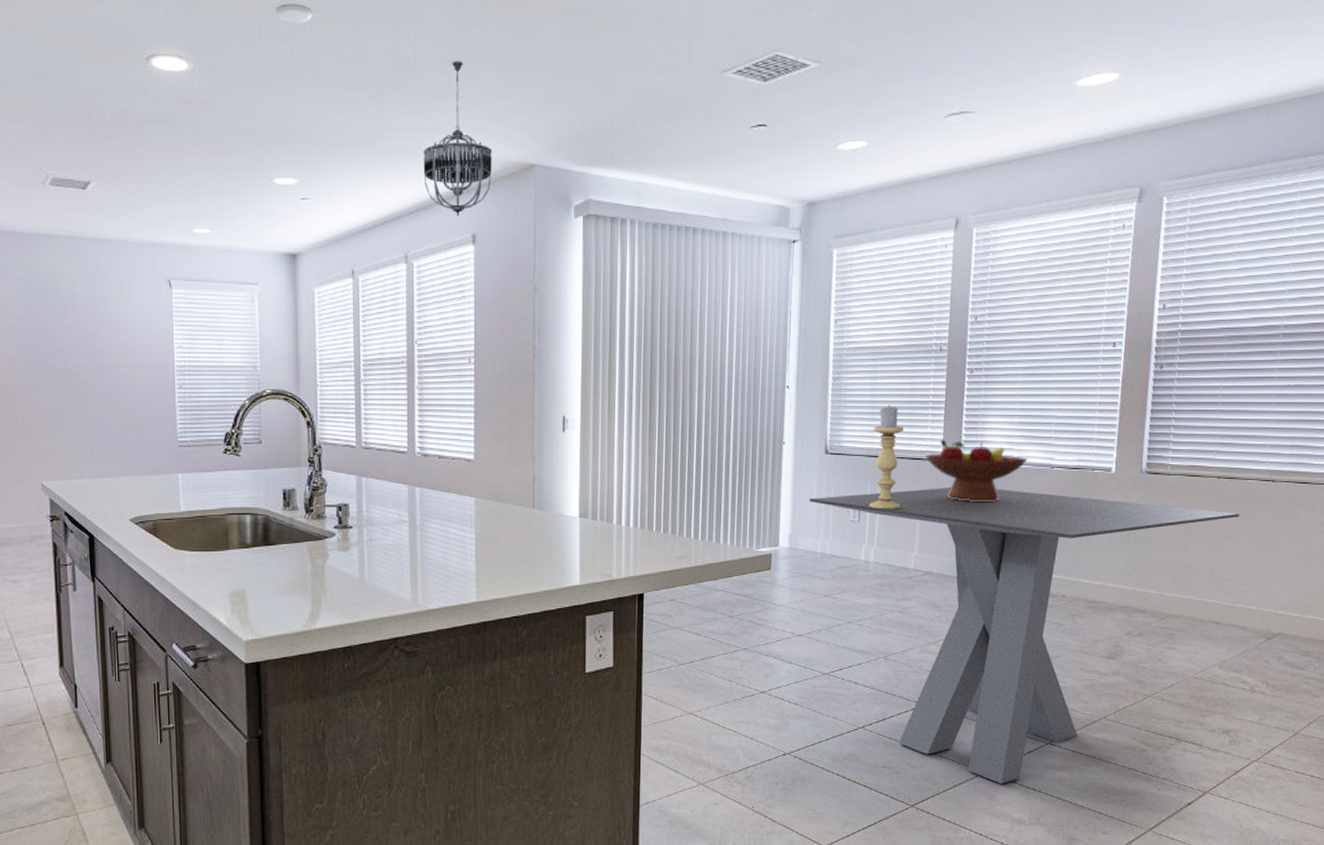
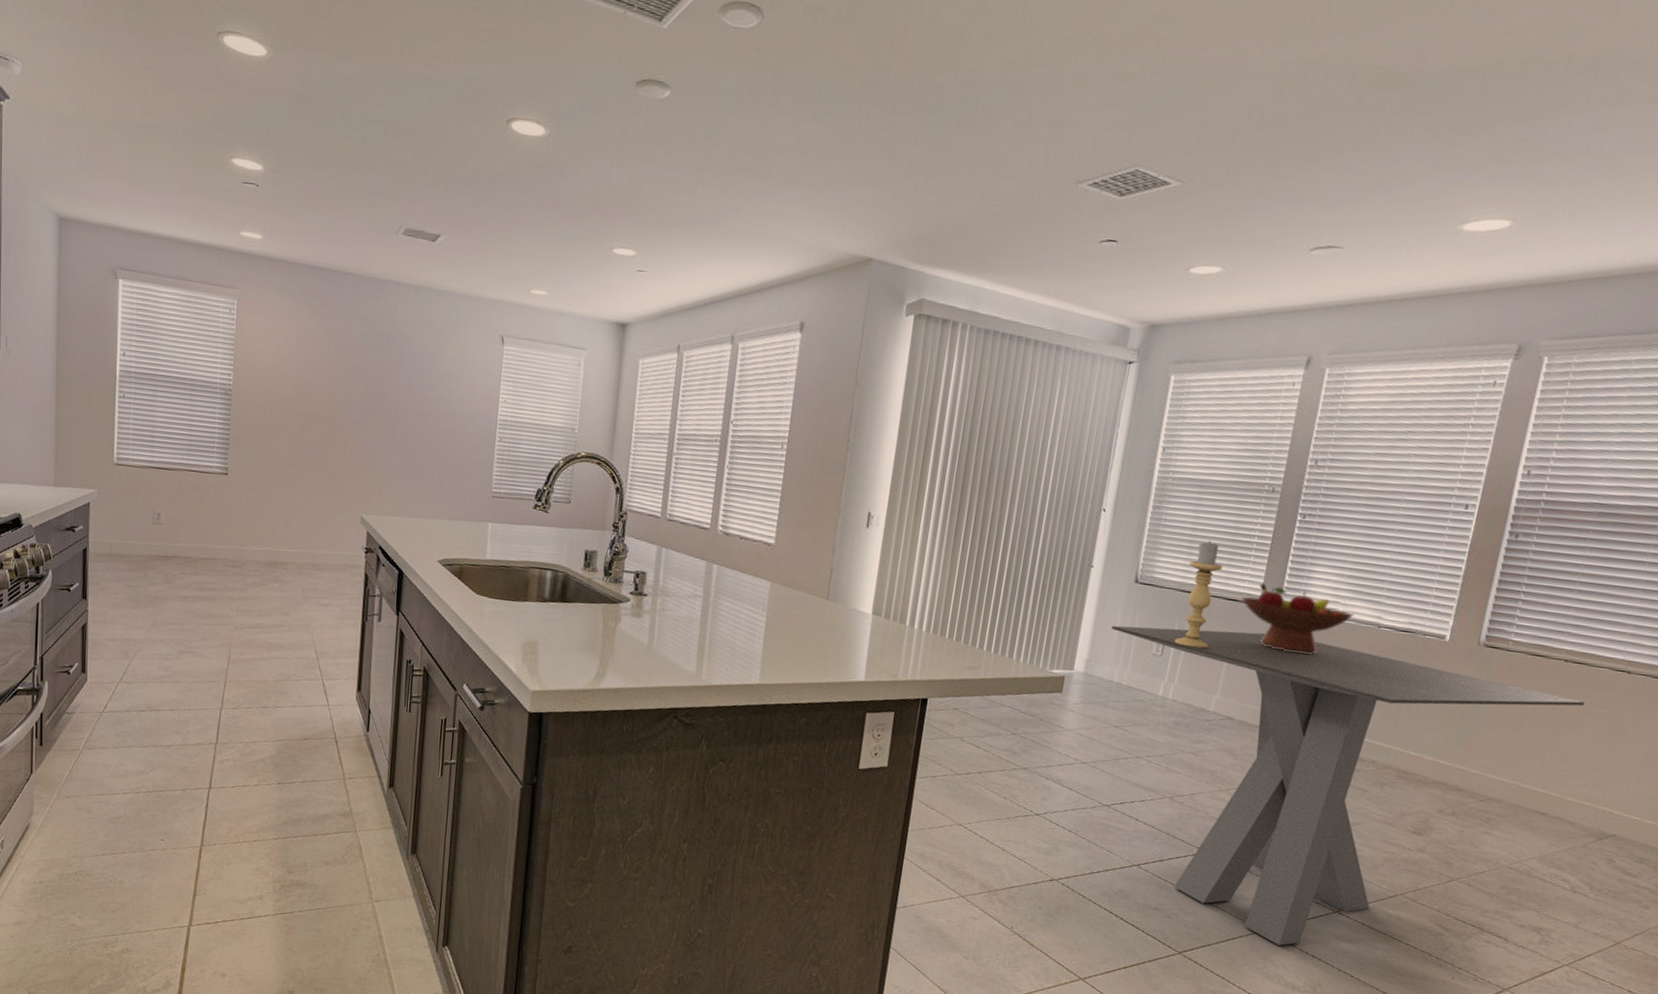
chandelier: present [423,60,492,217] -> none [759,148,831,303]

